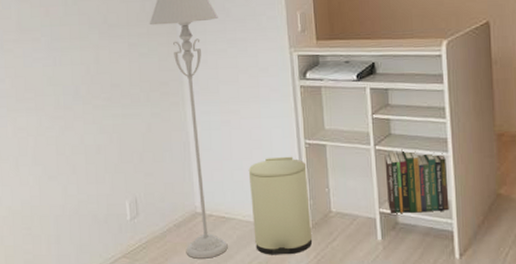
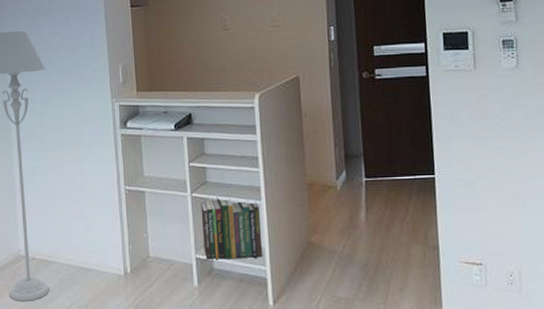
pedal bin: present [248,156,313,255] -> none [70,202,131,299]

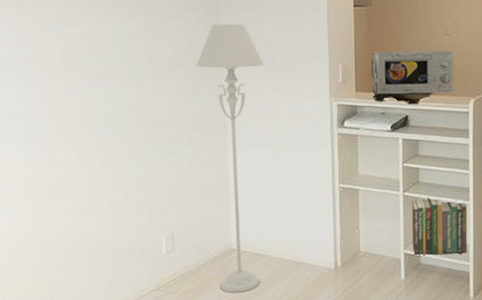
microwave: none [150,46,238,101] -> present [370,50,454,103]

